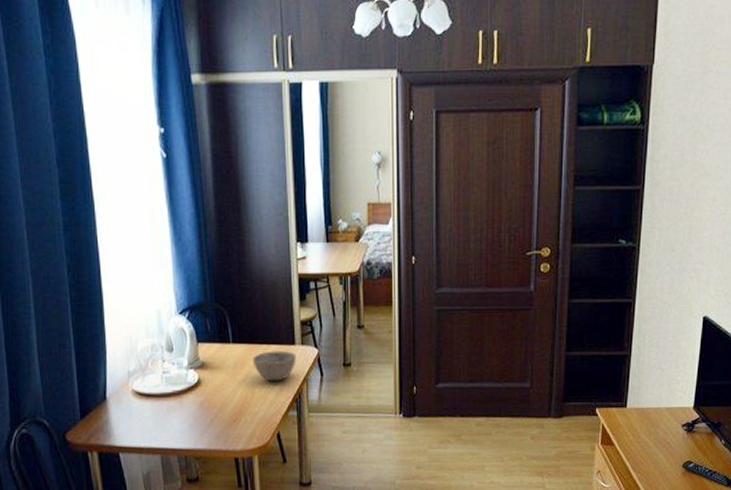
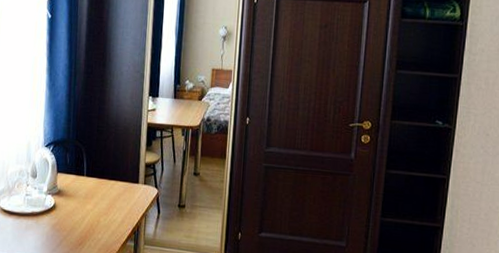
bowl: present [252,350,297,382] -> none [101,186,139,214]

